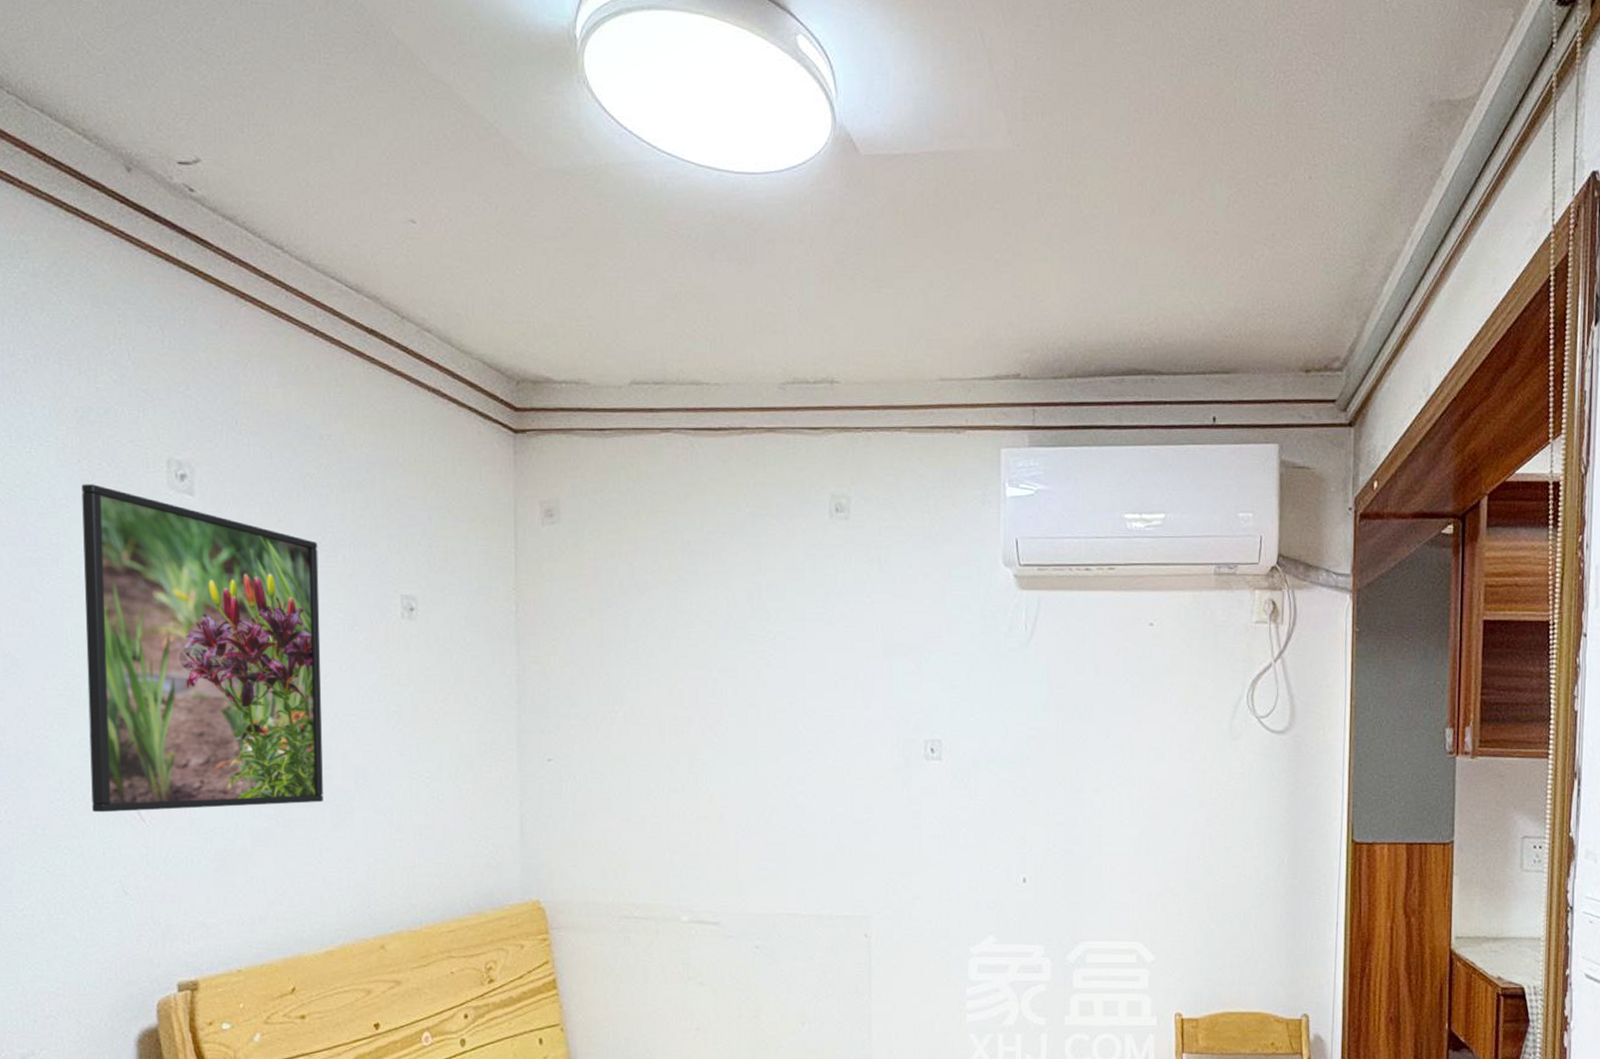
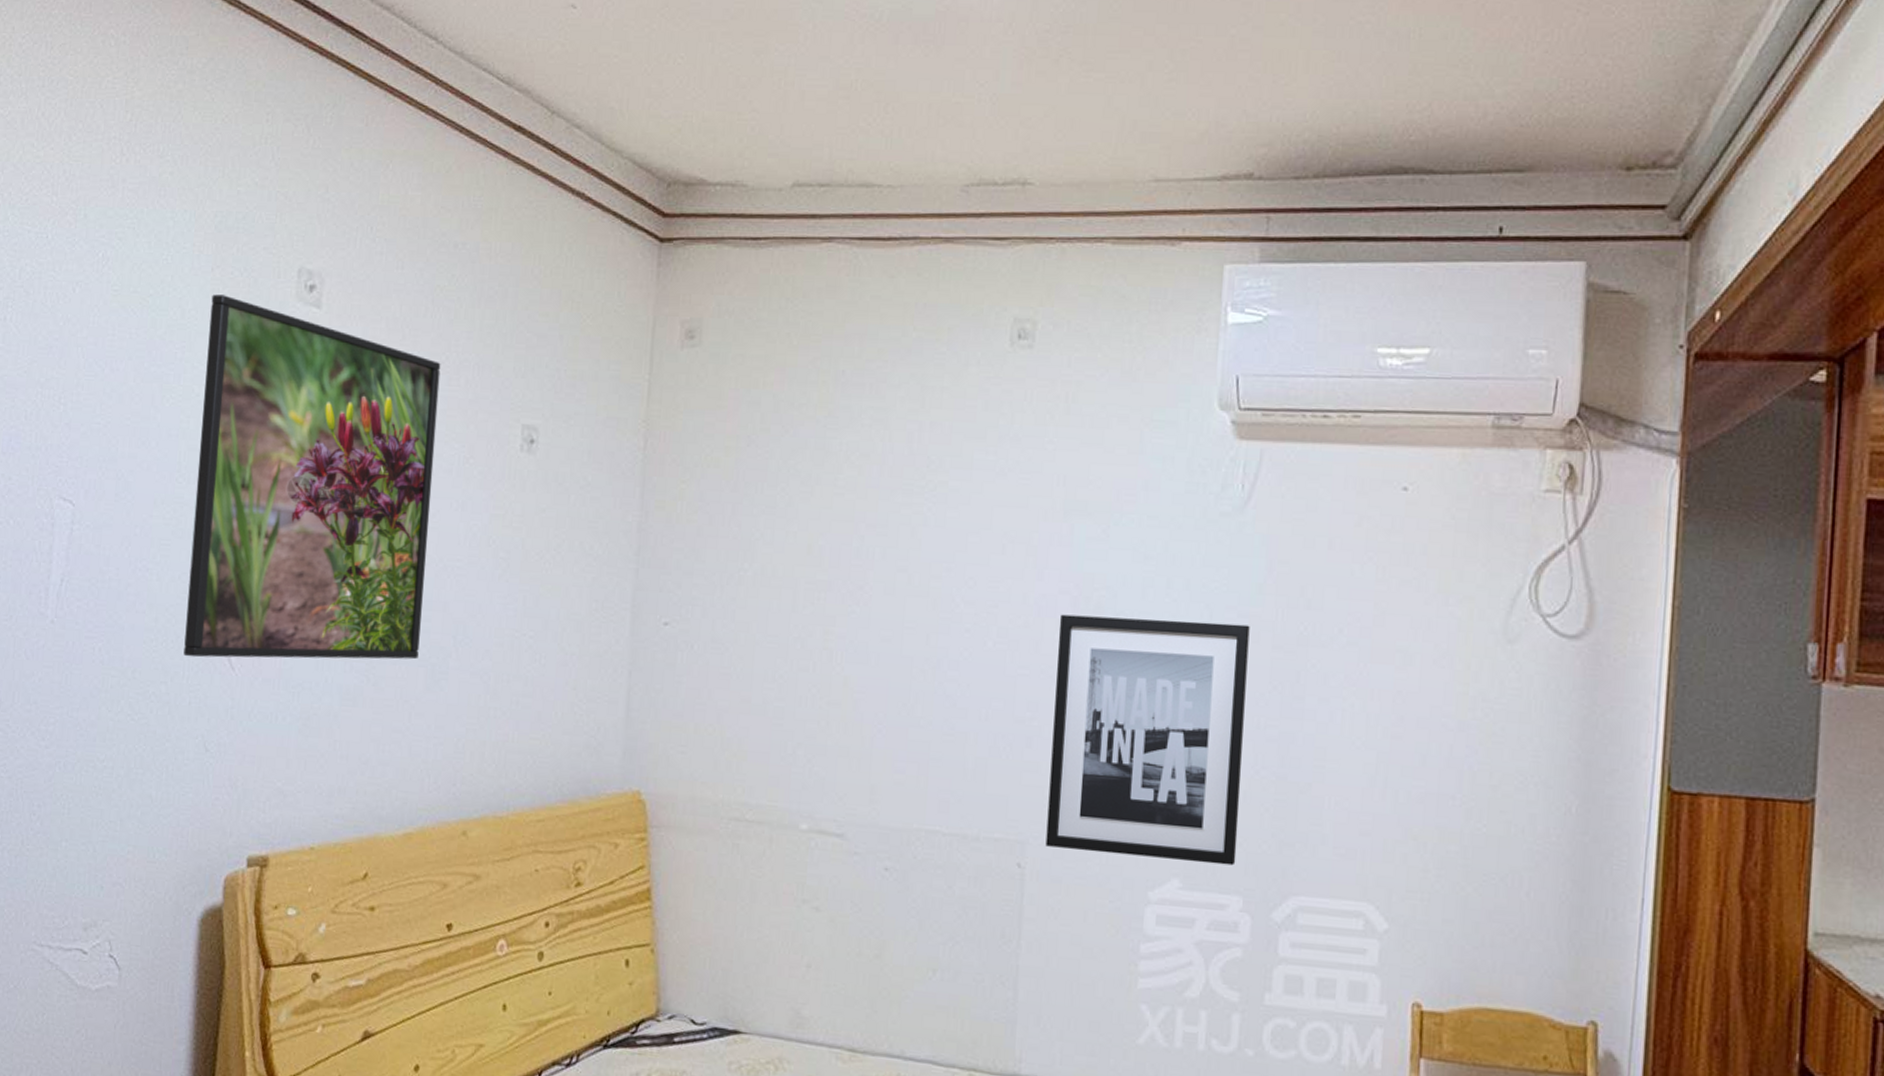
wall art: none [885,735,1038,922] -> present [1045,614,1250,866]

